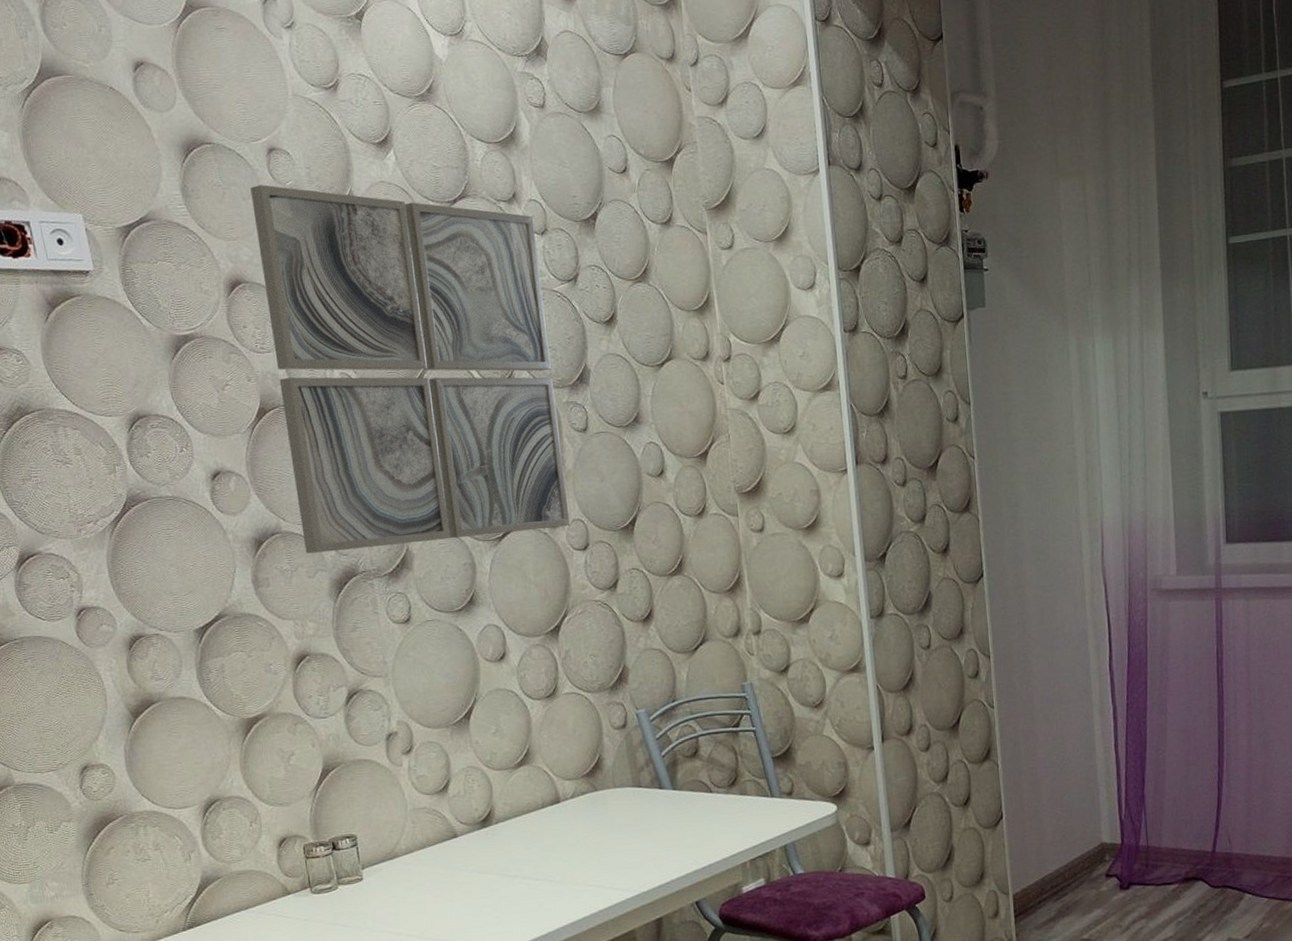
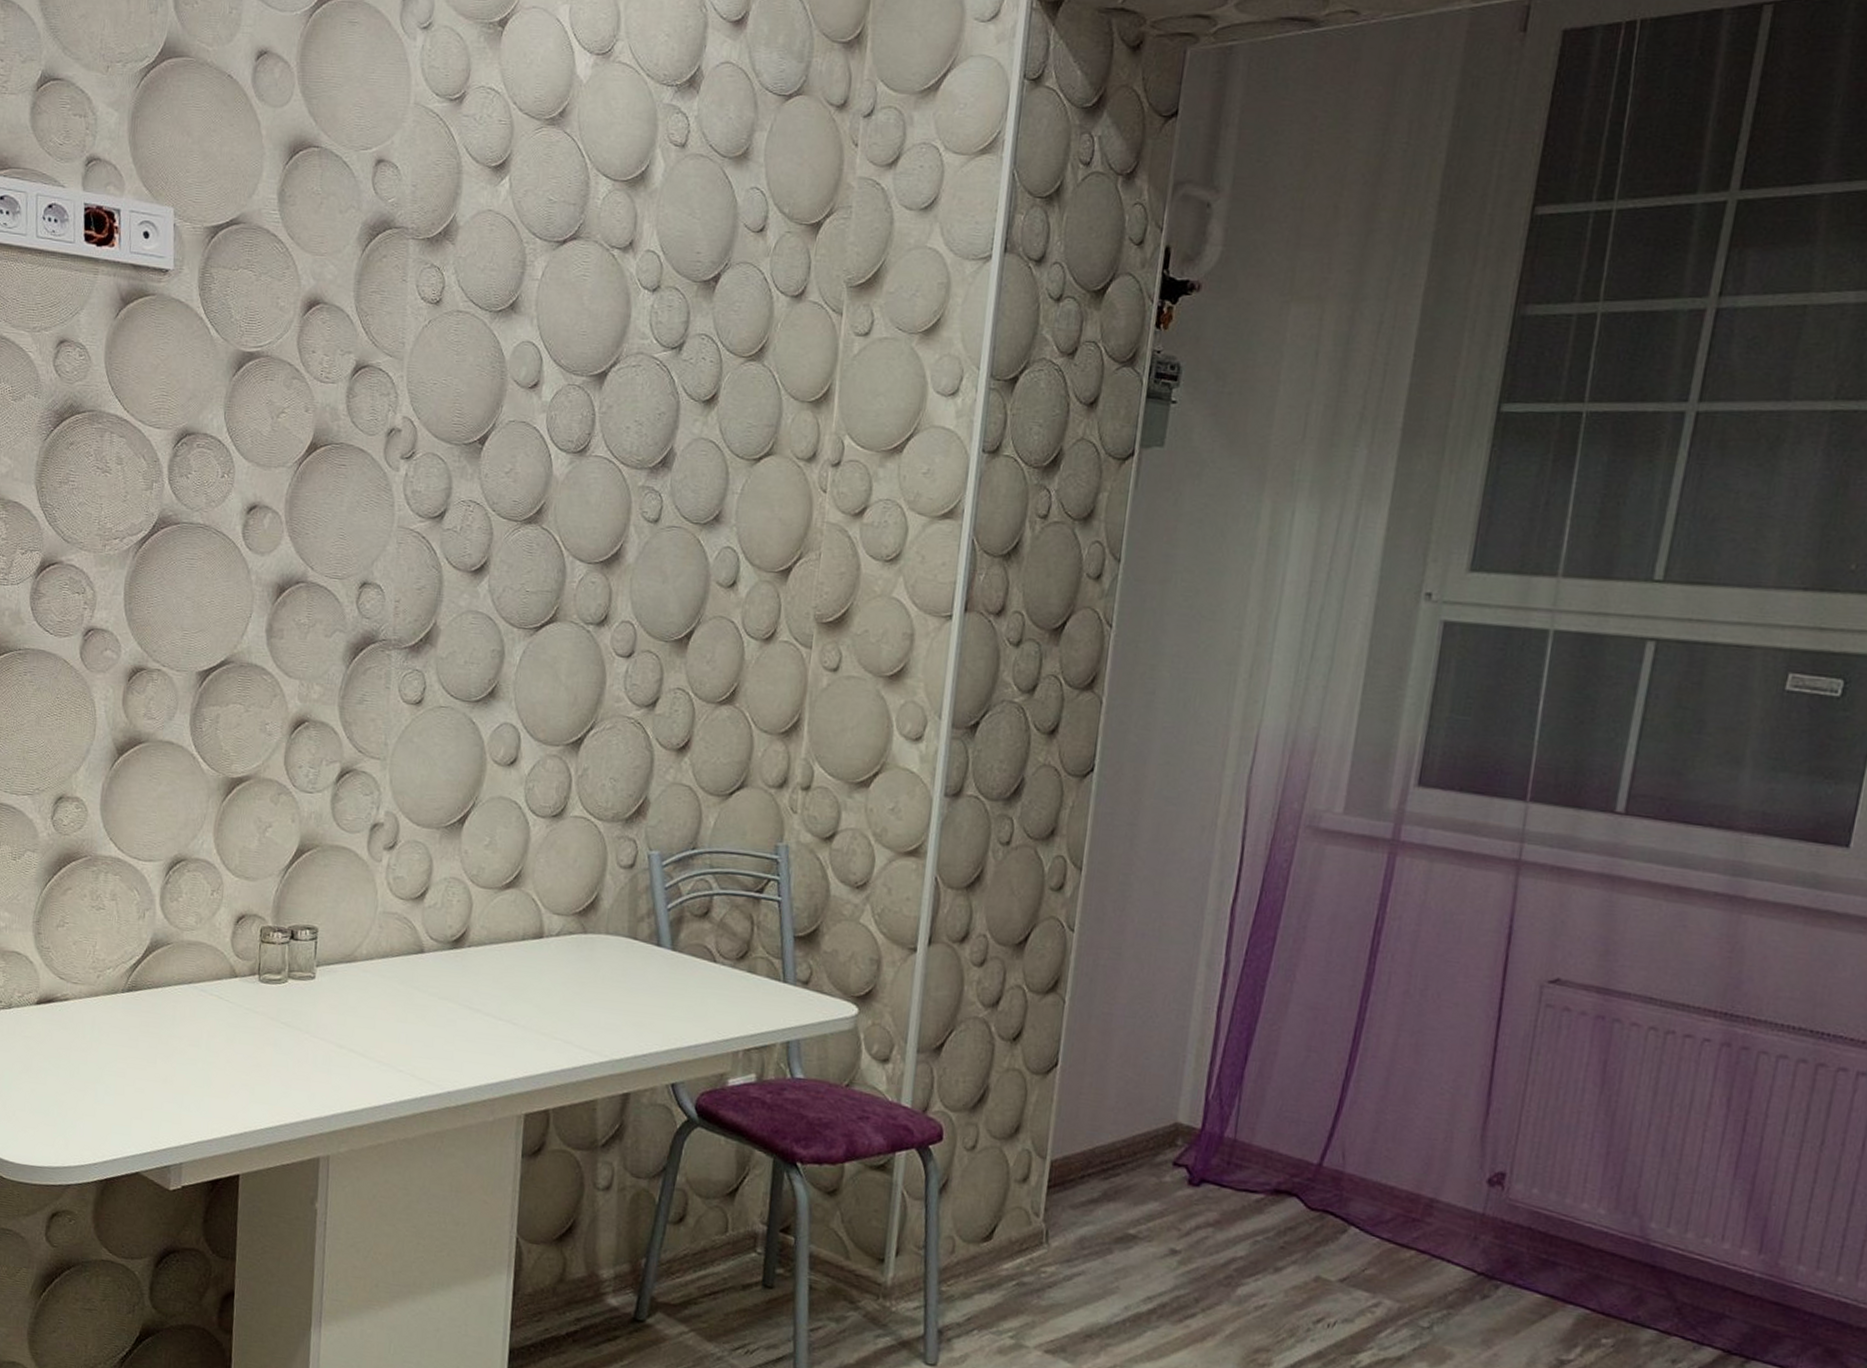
wall art: present [250,184,570,554] -> none [327,198,647,628]

